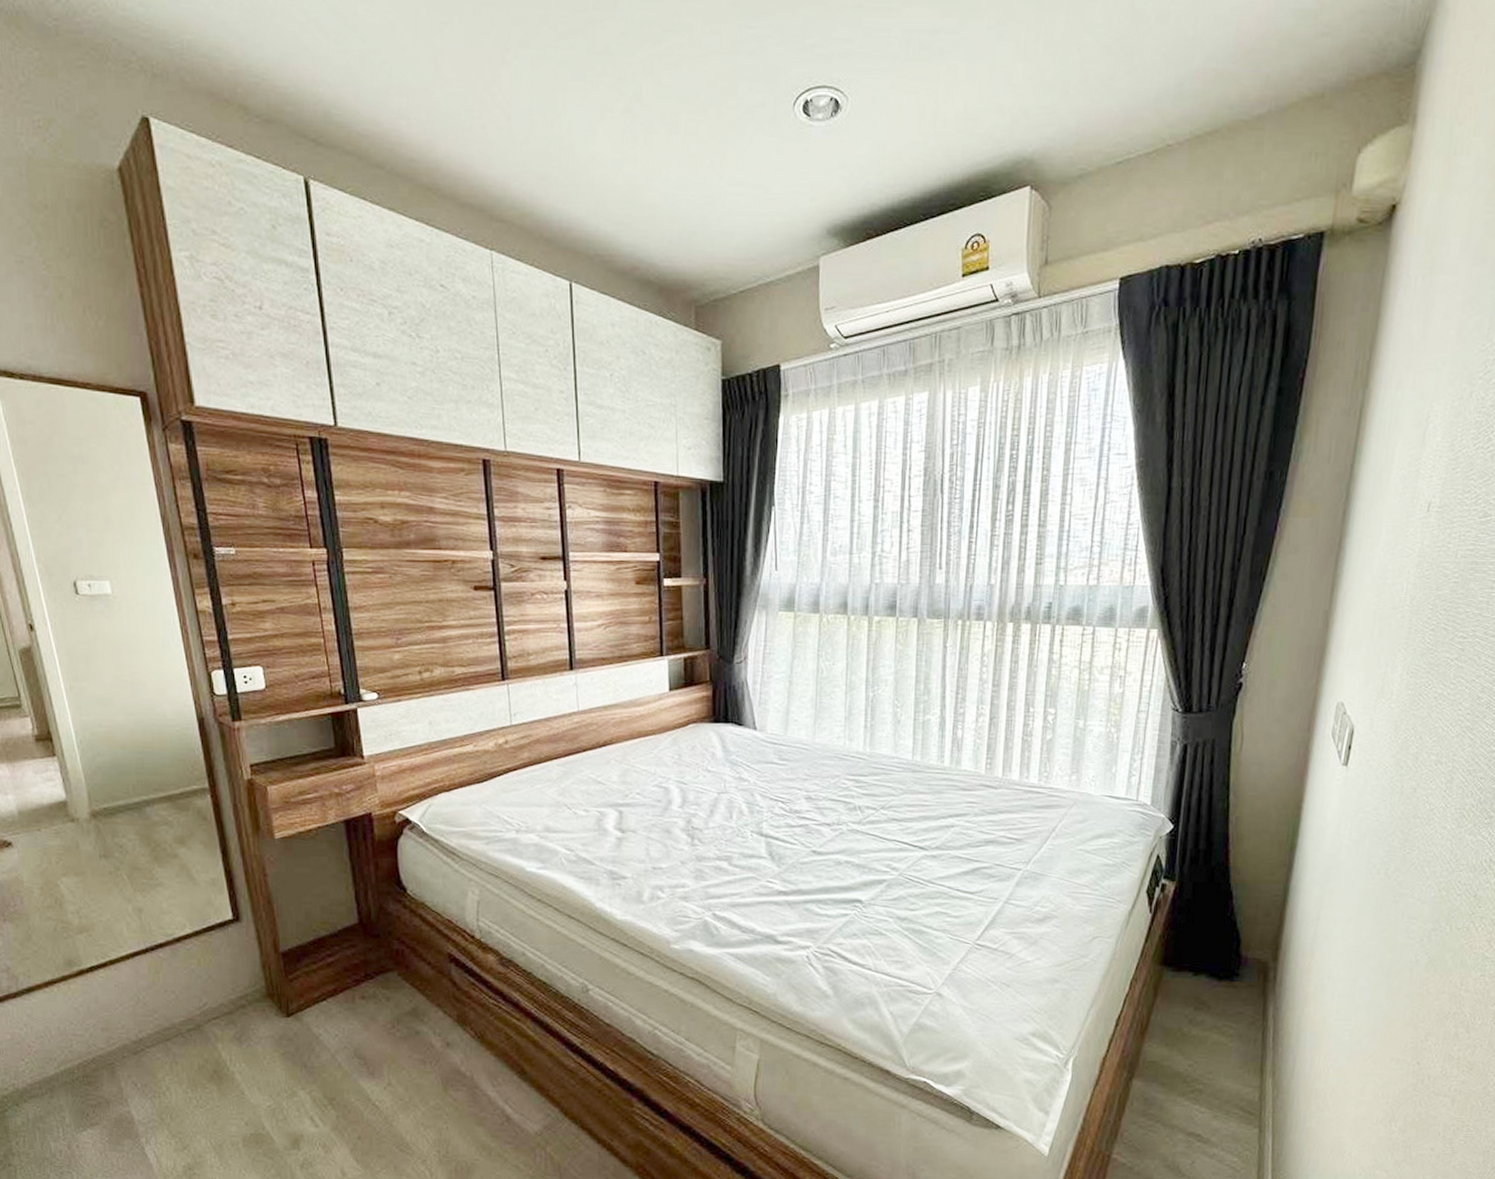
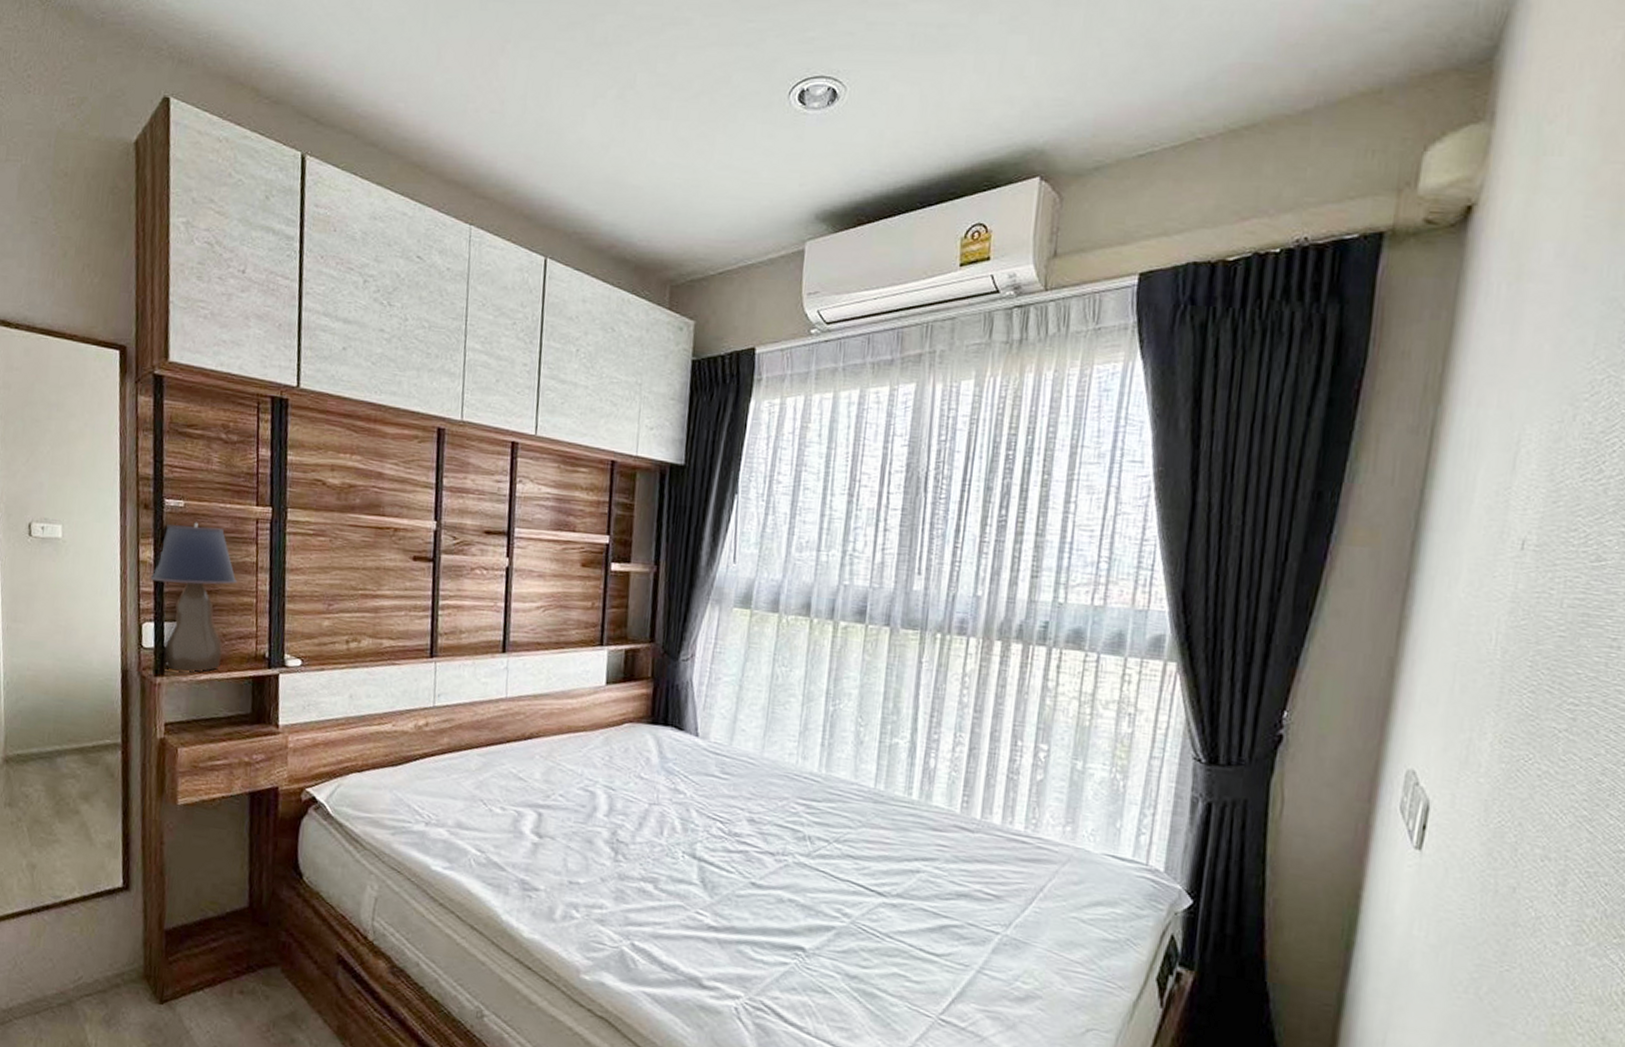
table lamp: none [212,568,302,714] -> present [150,522,238,672]

